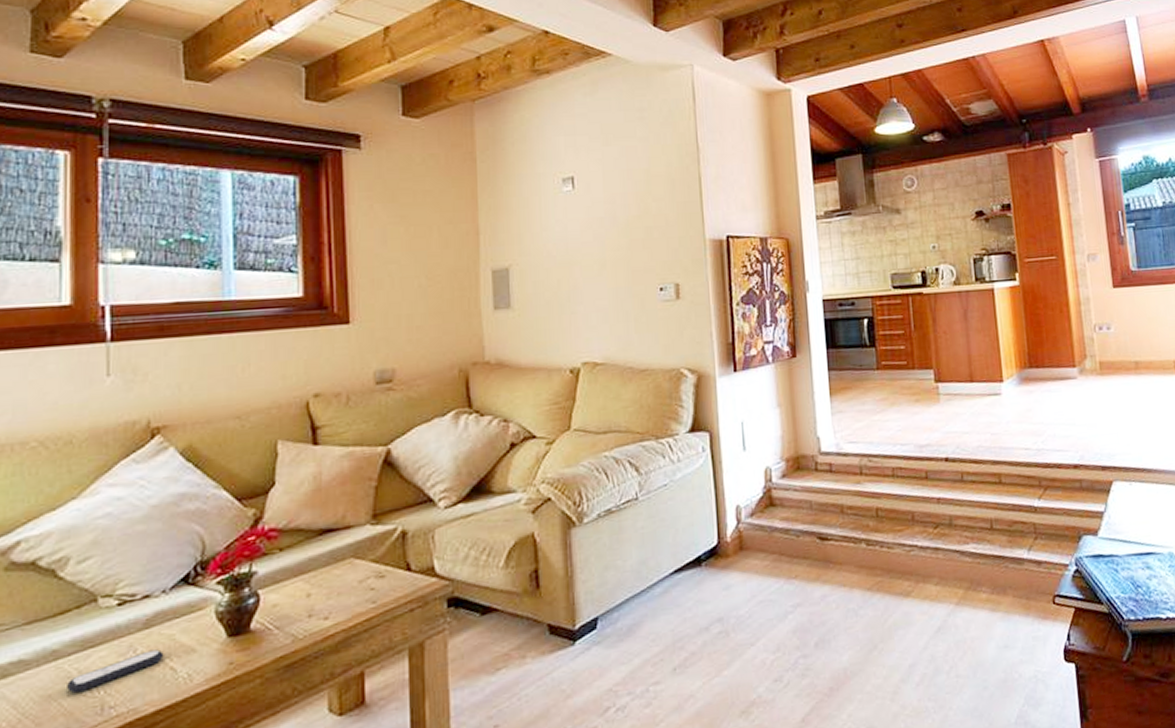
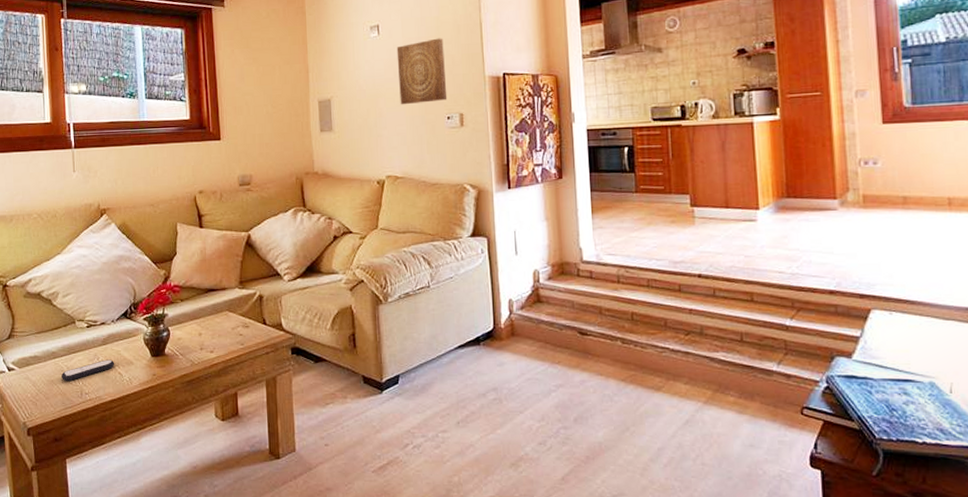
wall art: none [596,194,660,275] -> present [396,38,448,105]

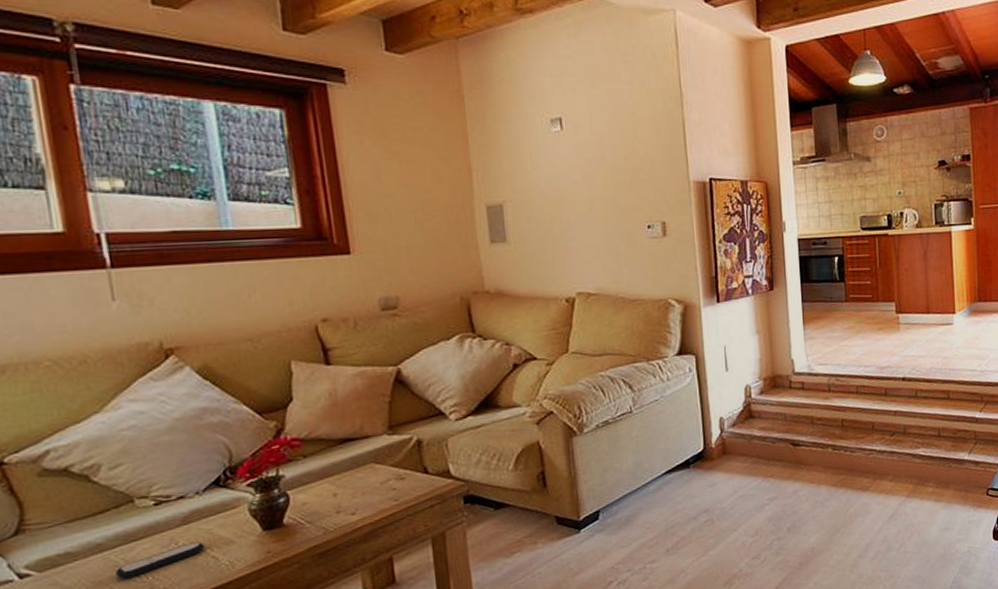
wall art: present [396,38,448,105] -> none [584,136,647,212]

